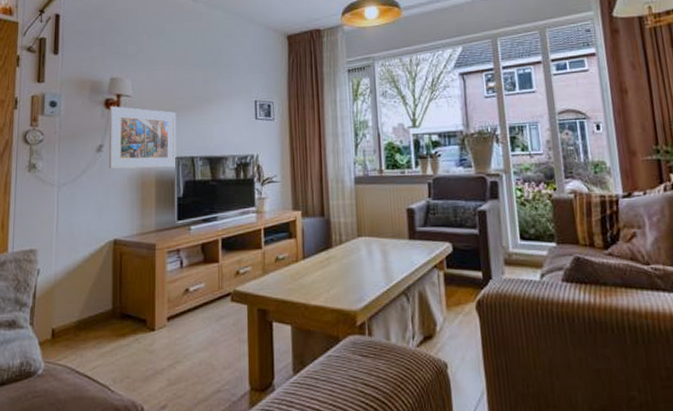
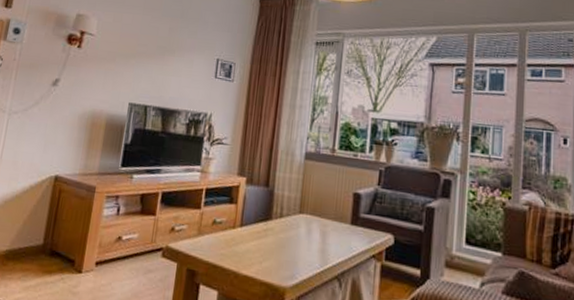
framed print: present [108,106,176,170] -> none [61,42,137,113]

